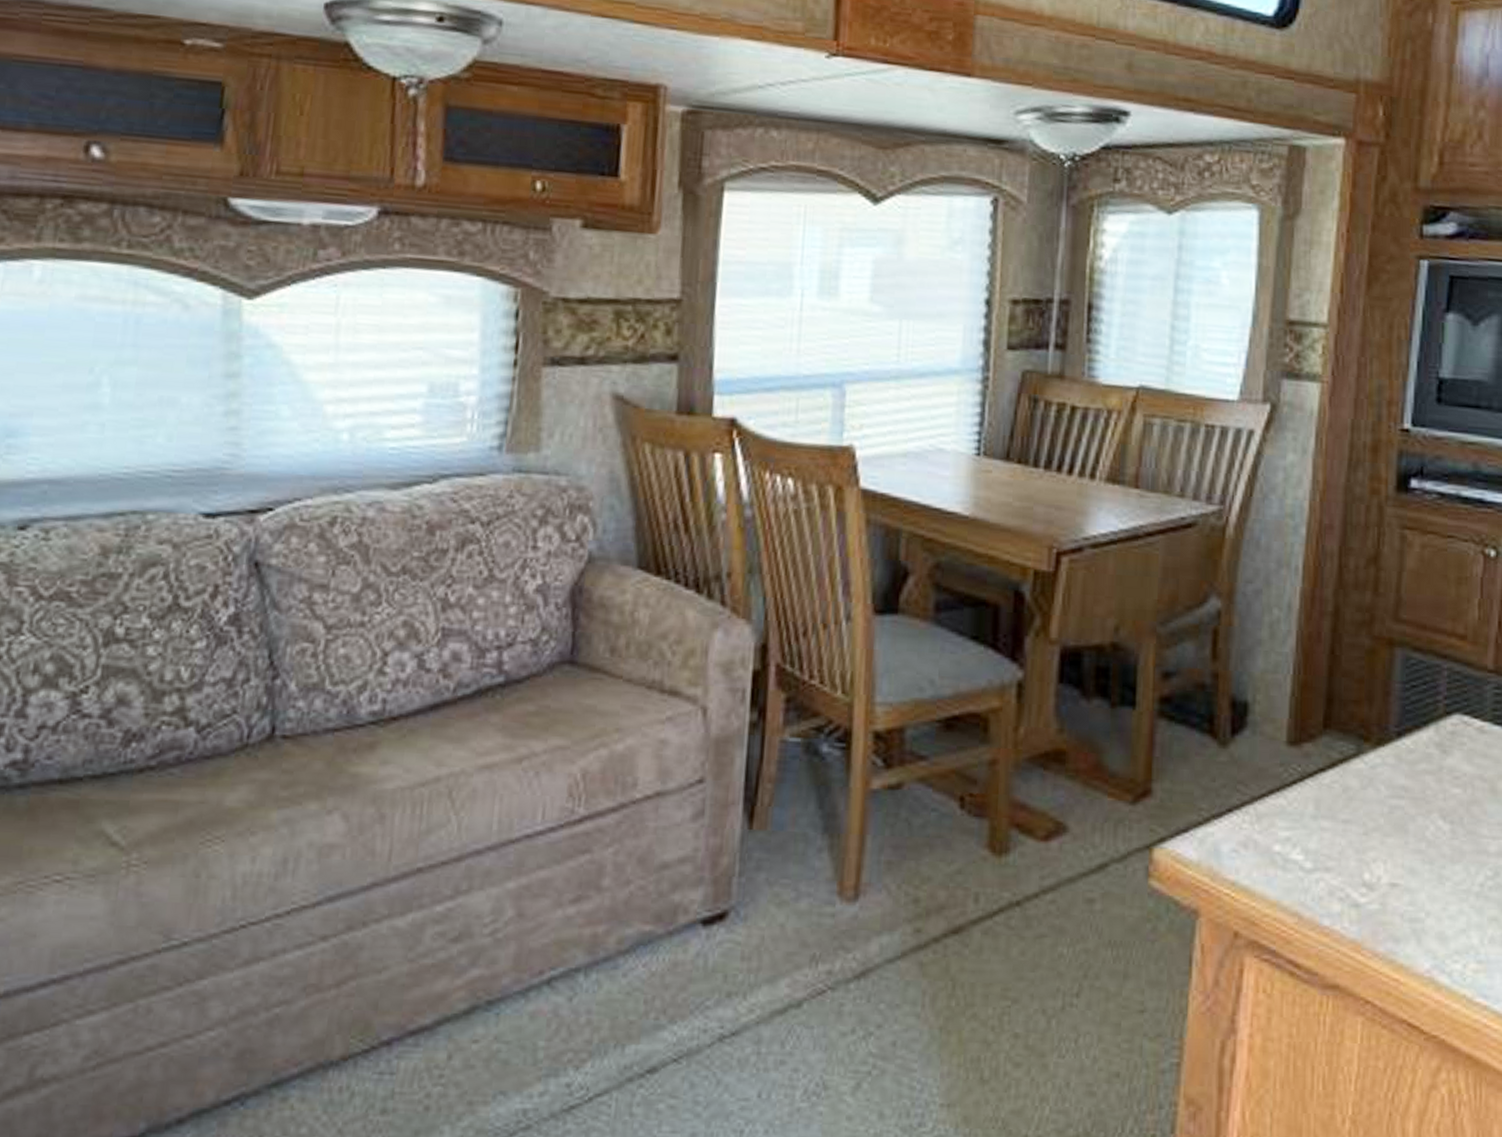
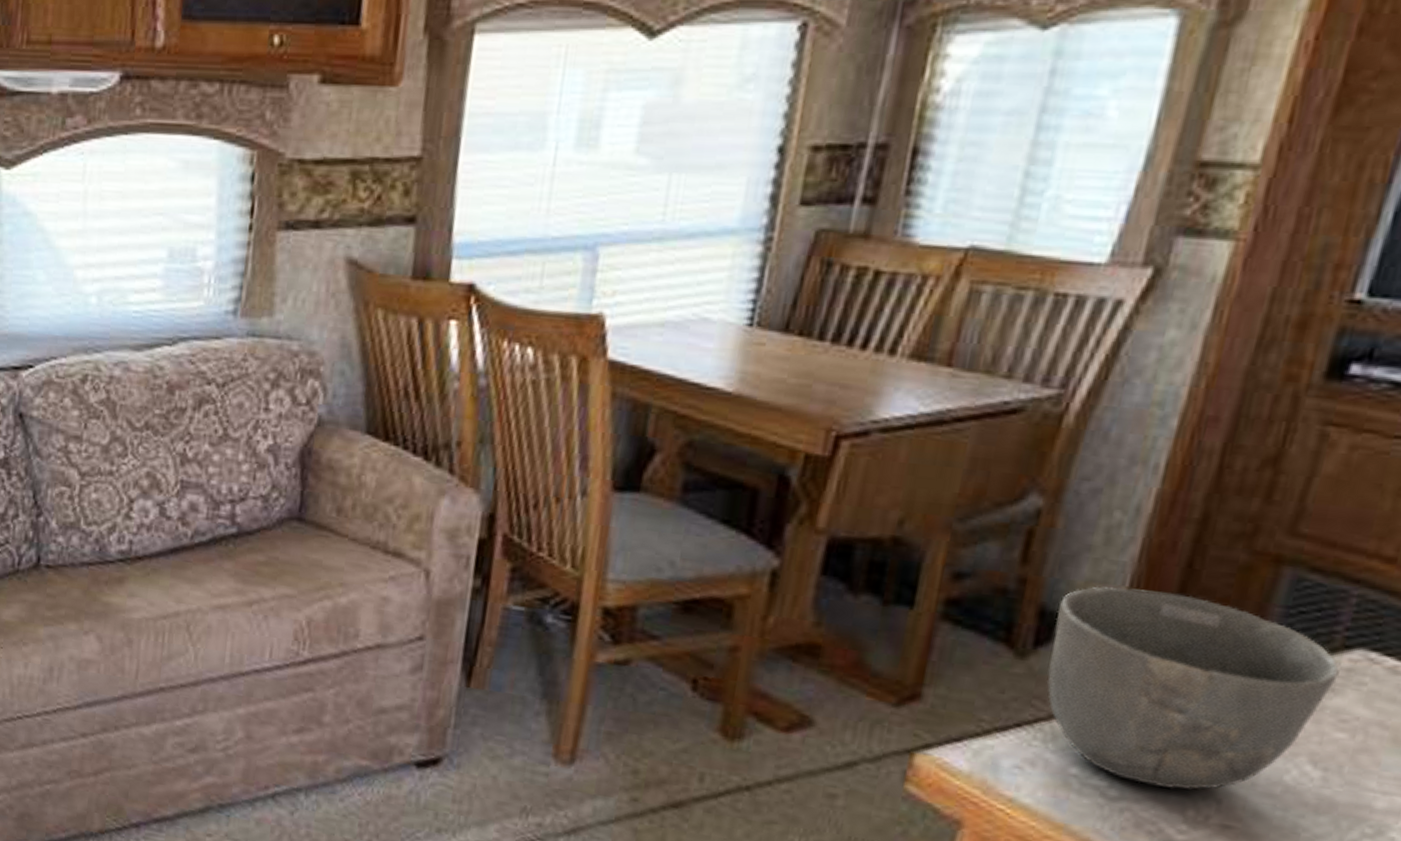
bowl: none [1244,676,1446,856] -> present [1046,586,1340,790]

